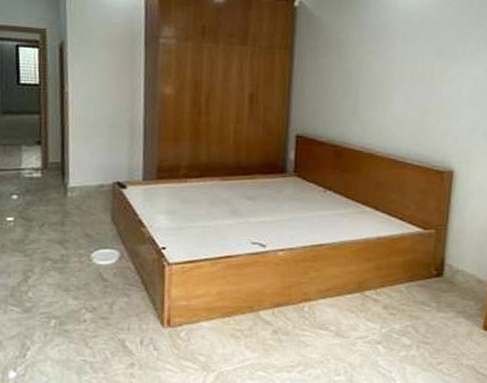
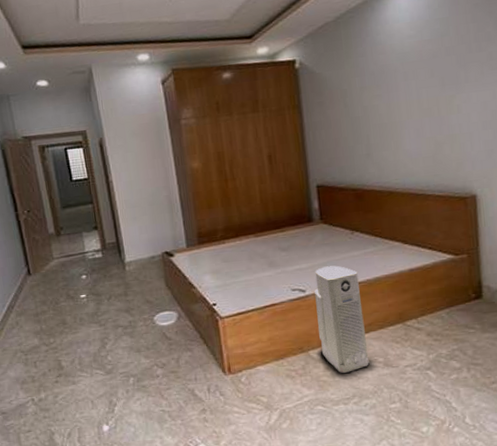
air purifier: none [272,223,324,338] -> present [315,265,369,373]

